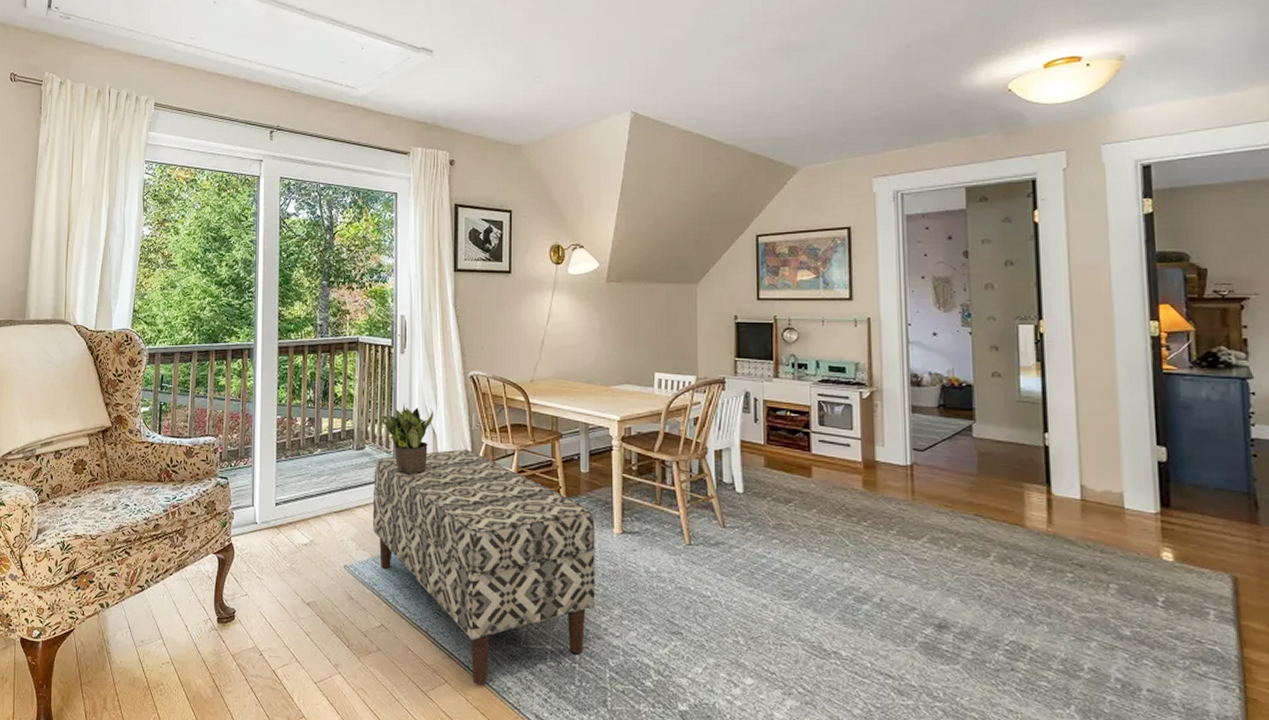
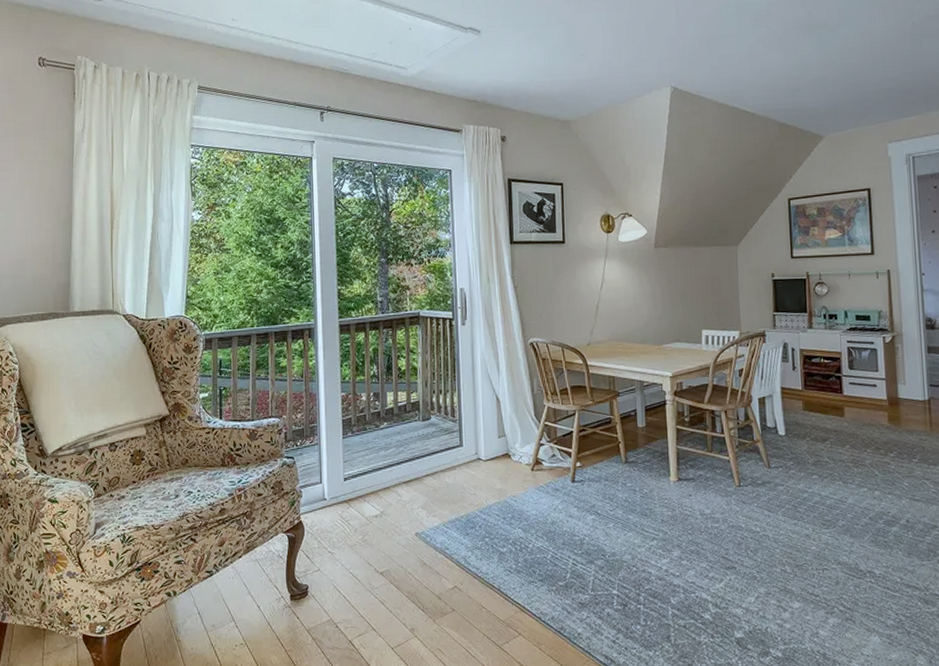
bench: present [372,449,596,685] -> none [440,413,657,633]
potted plant: present [378,404,433,474] -> none [442,373,496,441]

